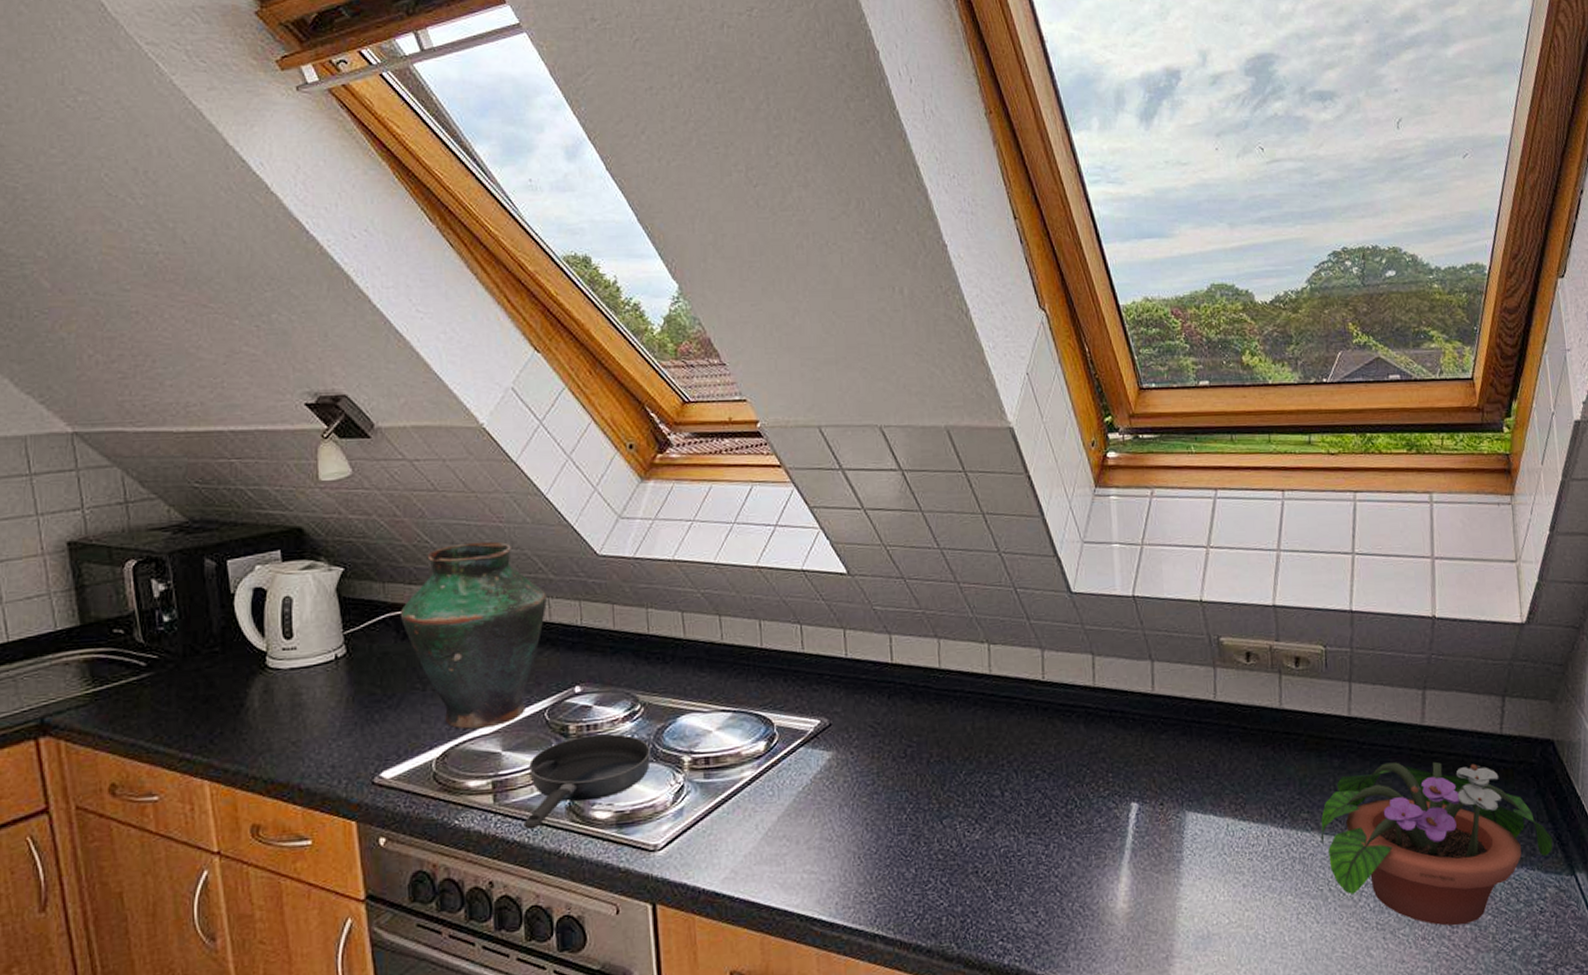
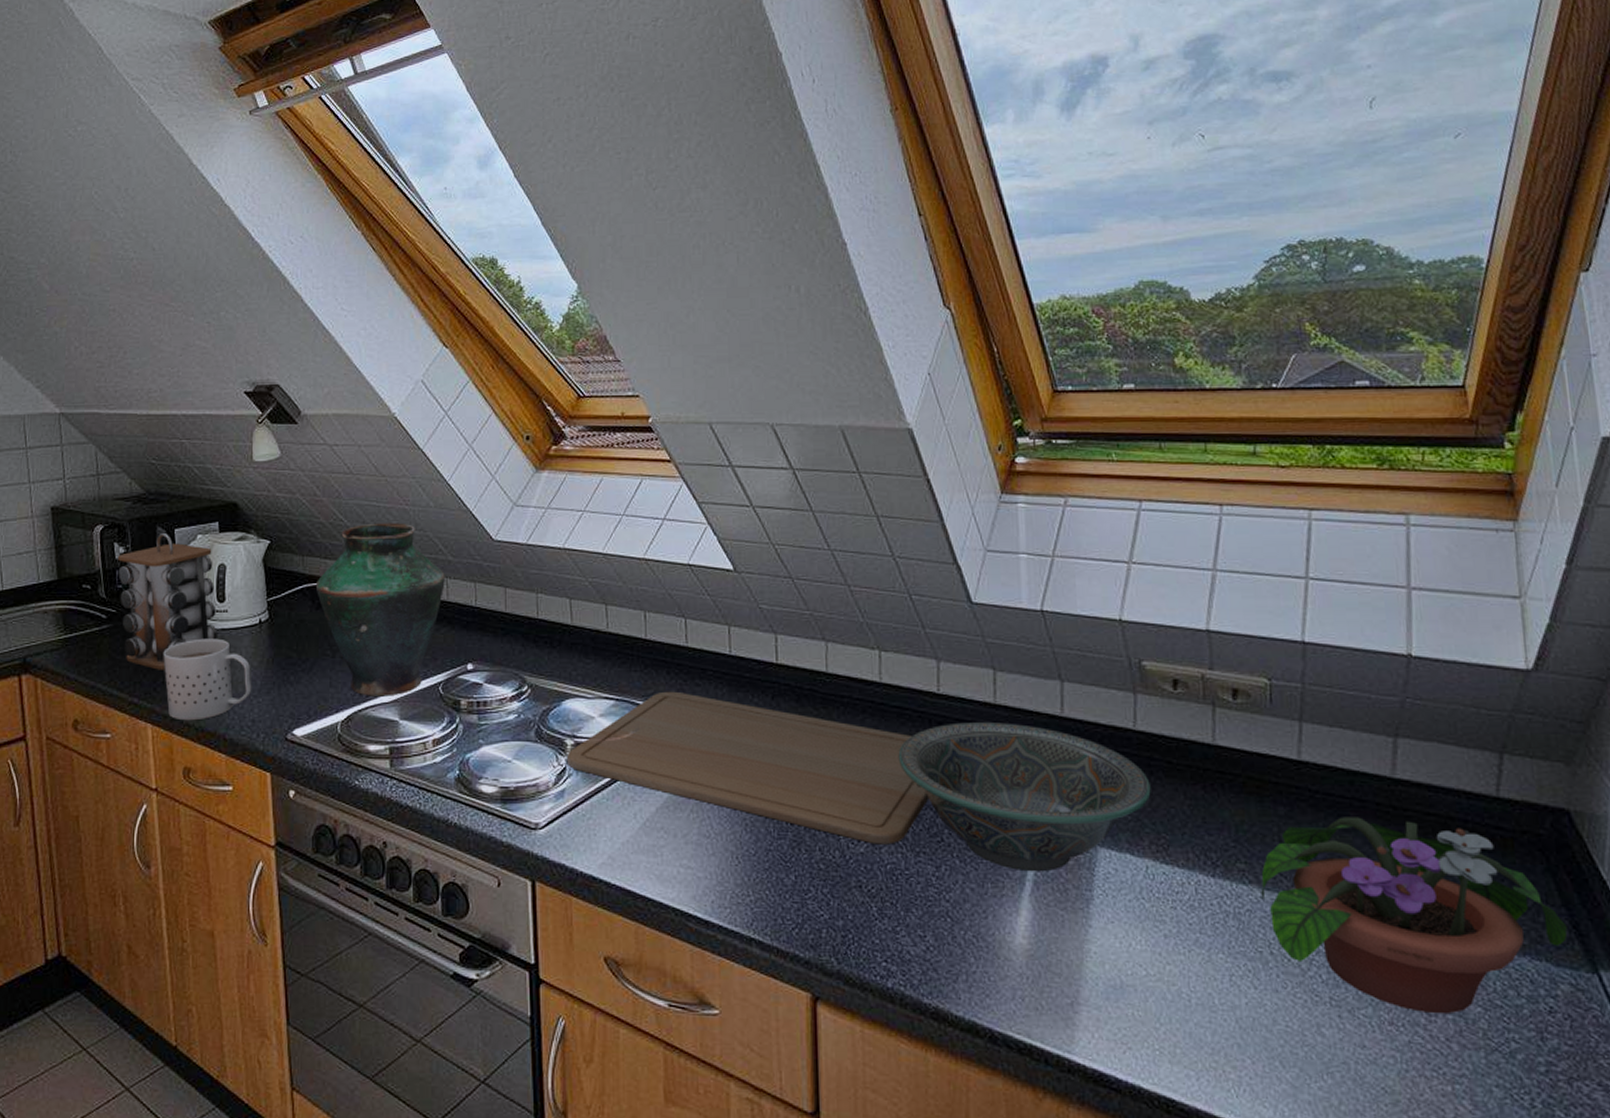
spice rack: none [156,564,285,720] -> present [117,532,217,670]
mug: none [219,679,330,774] -> present [163,638,252,721]
frying pan: present [523,733,650,830] -> none [416,712,535,797]
chopping board: none [685,698,1038,831] -> present [567,691,930,845]
decorative bowl: none [1008,703,1230,841] -> present [898,722,1151,872]

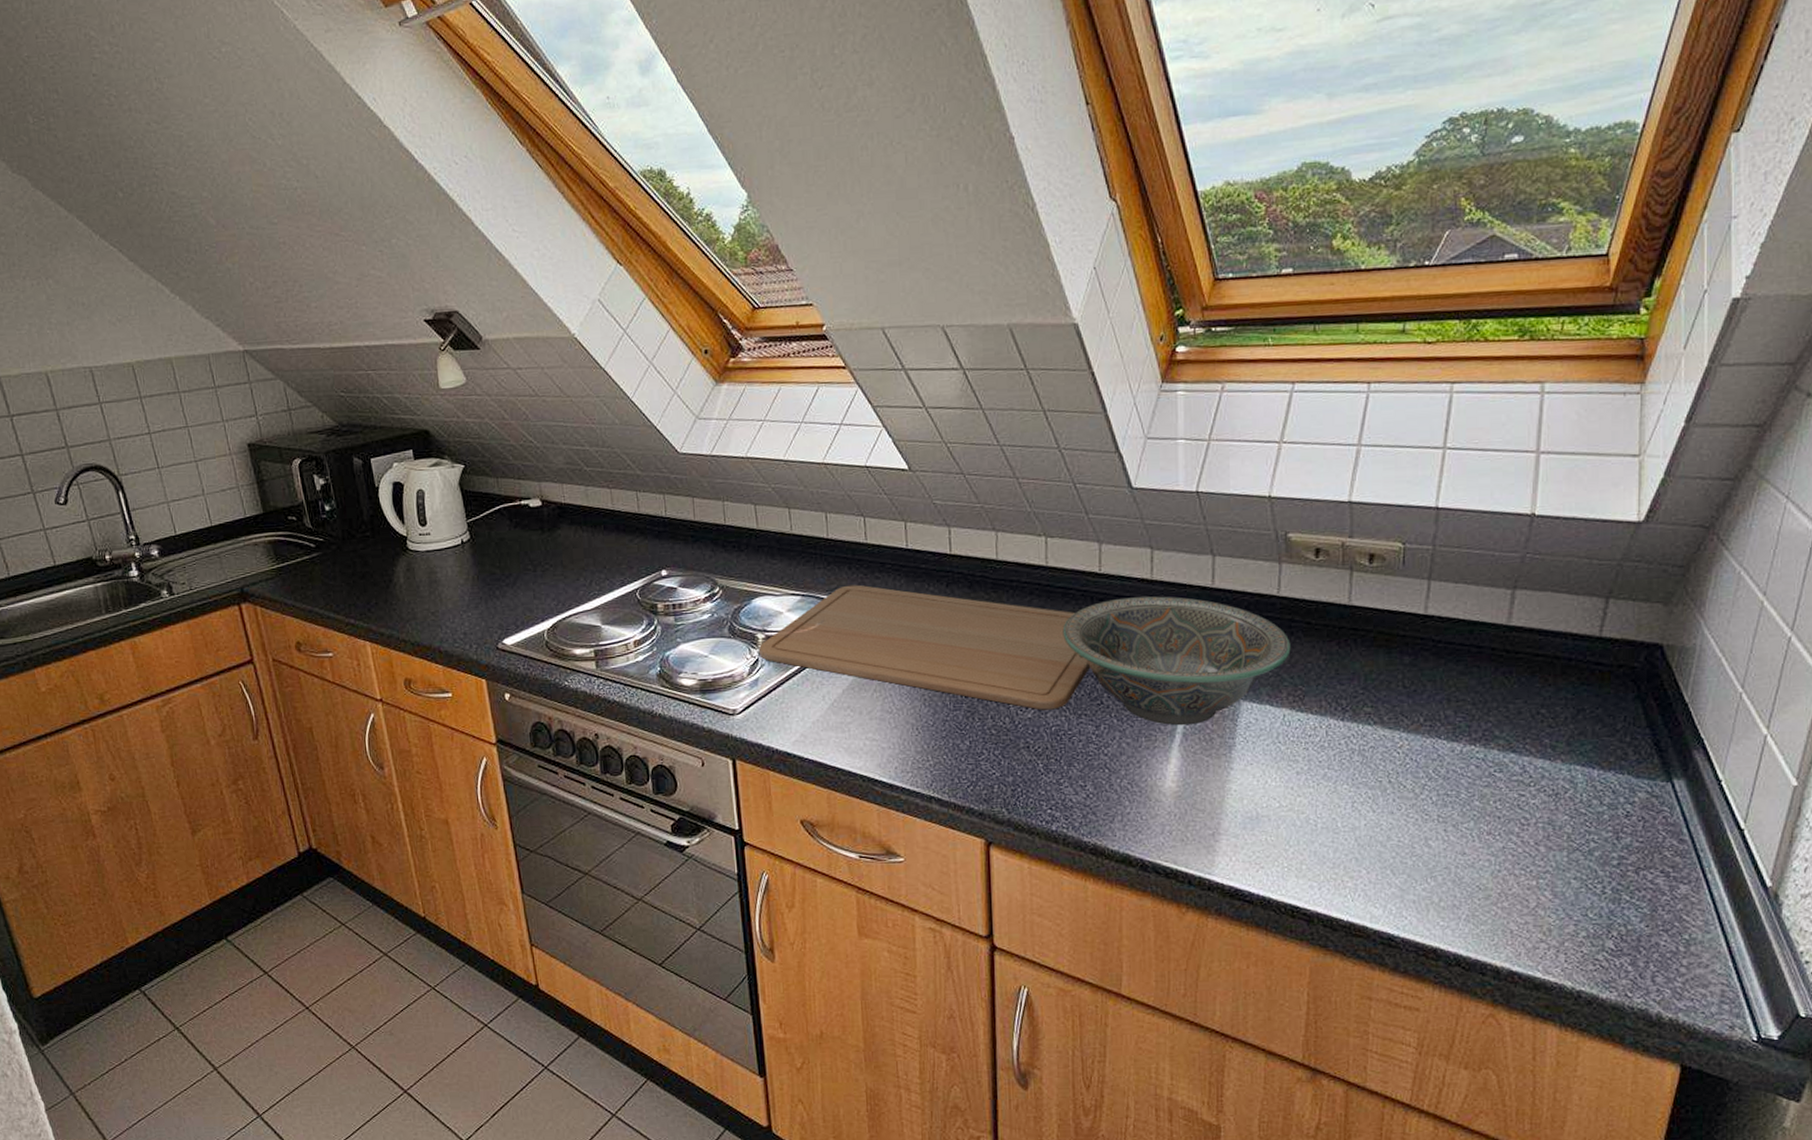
spice rack: present [117,532,217,670] -> none [318,462,423,592]
mug: present [163,638,252,721] -> none [373,560,461,637]
vase: present [315,523,445,696] -> none [512,441,635,605]
potted flower: present [1260,817,1568,1015] -> none [1383,661,1649,824]

